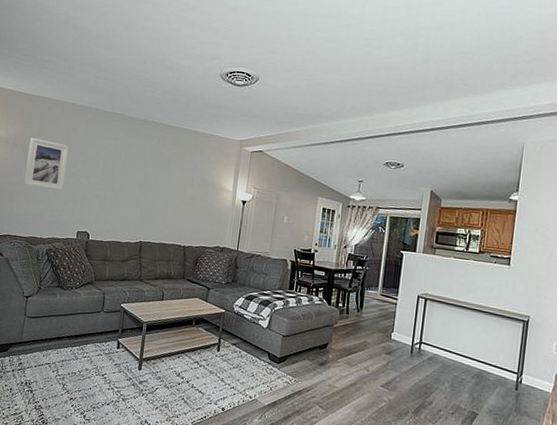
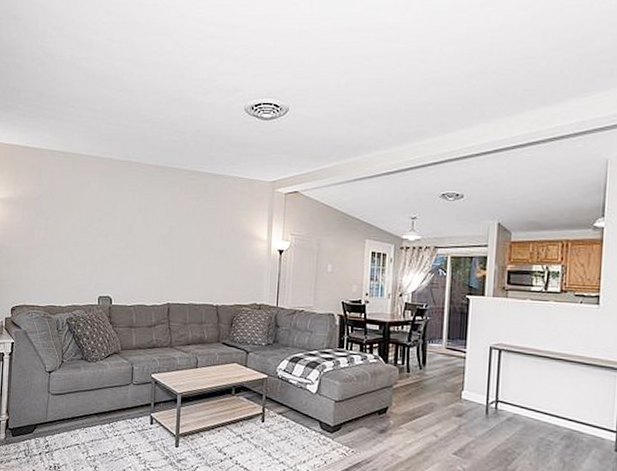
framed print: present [24,138,69,190] -> none [38,196,83,252]

